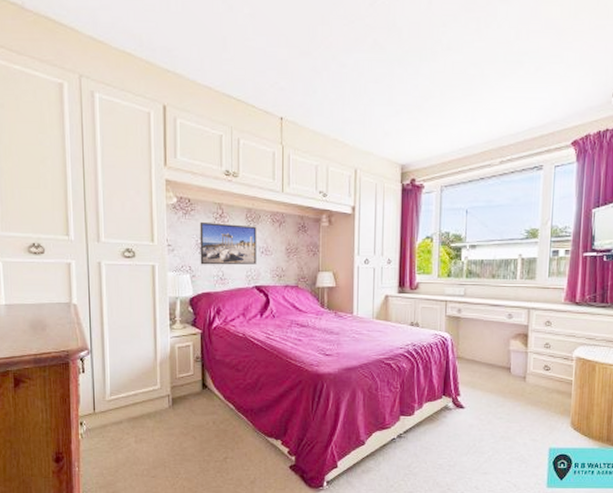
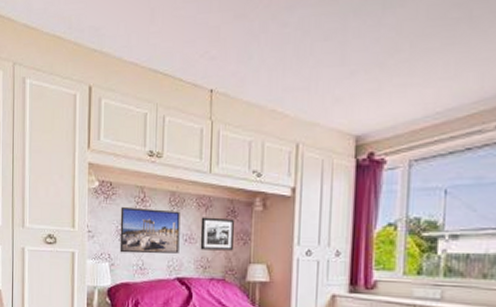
picture frame: none [275,232,304,261] -> present [200,217,234,251]

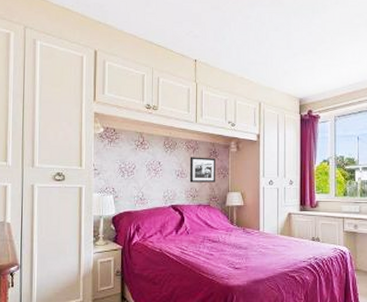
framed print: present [119,206,180,254] -> none [122,148,173,187]

